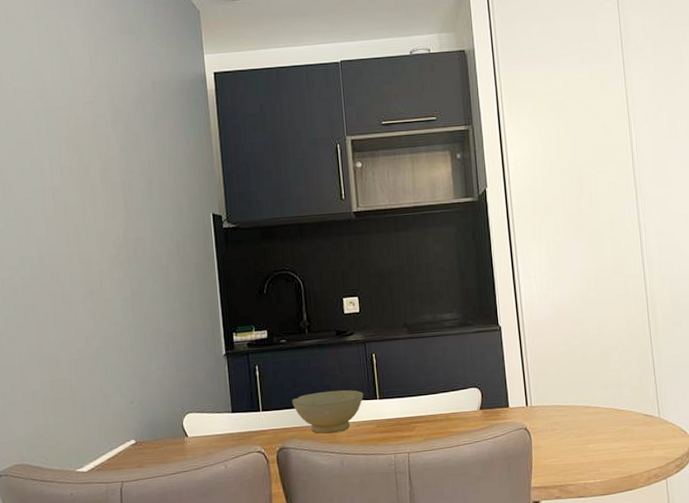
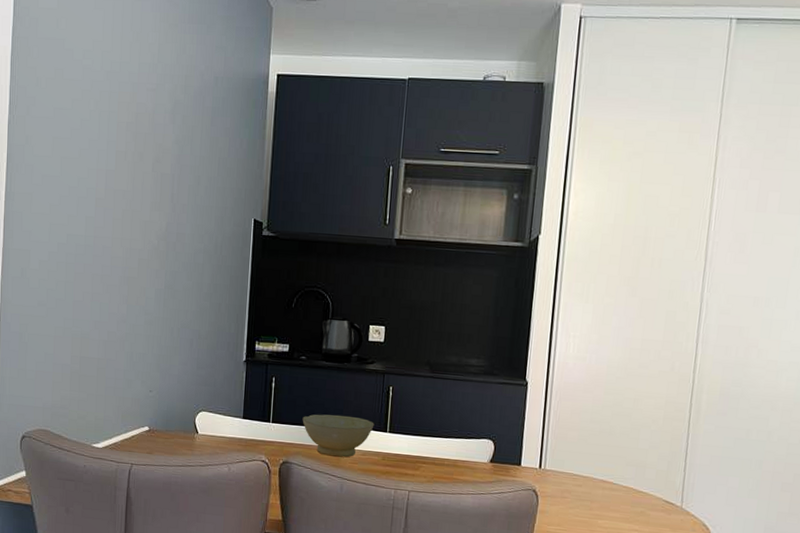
kettle: none [295,294,340,341] -> present [321,316,364,364]

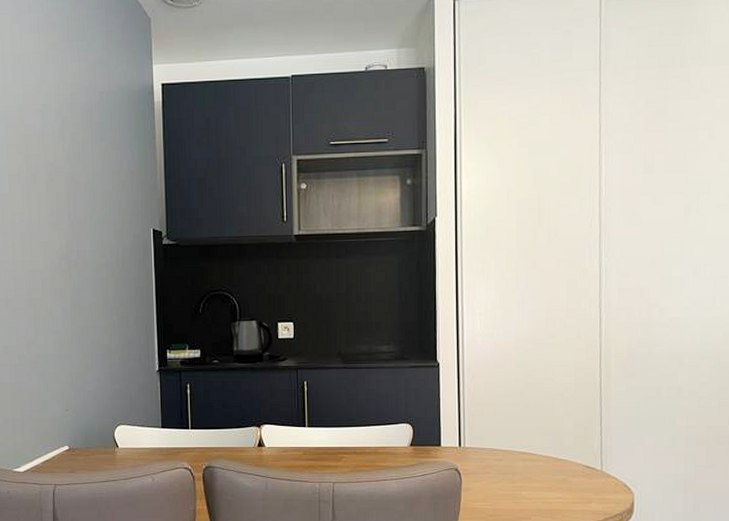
bowl: present [302,414,375,458] -> none [221,414,293,457]

